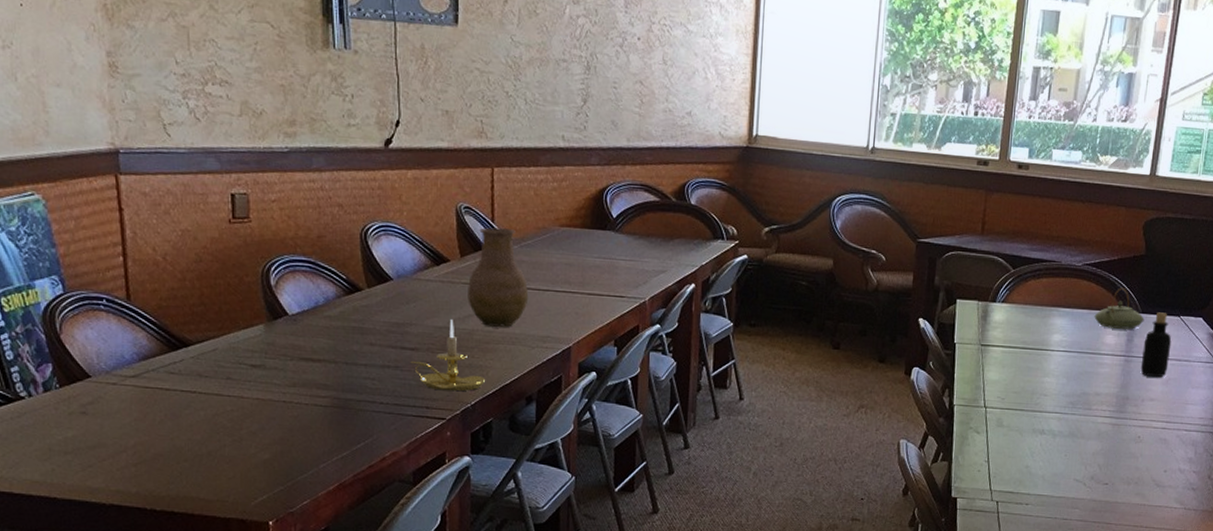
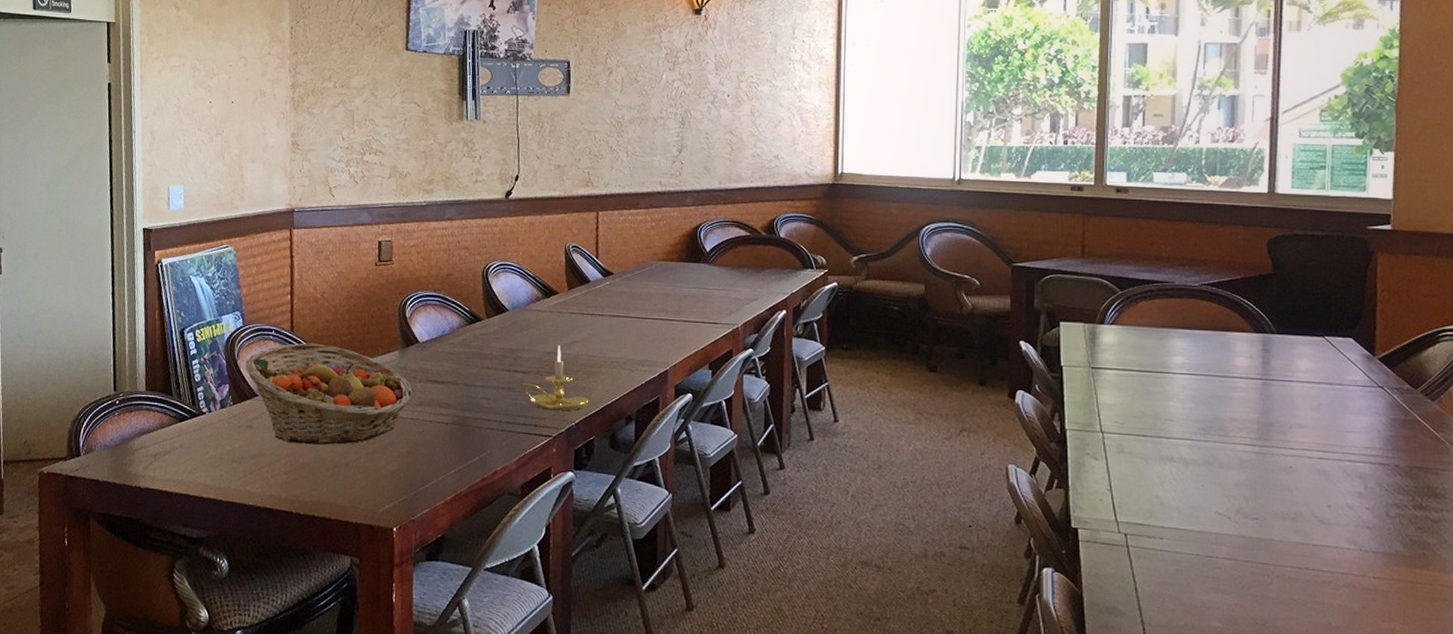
fruit basket: none [71,314,284,433] -> present [245,343,413,445]
vase: present [468,227,529,327] -> none [574,263,629,352]
teapot: present [1094,288,1145,329] -> none [1220,308,1281,351]
bottle: present [1140,312,1172,378] -> none [1282,332,1318,403]

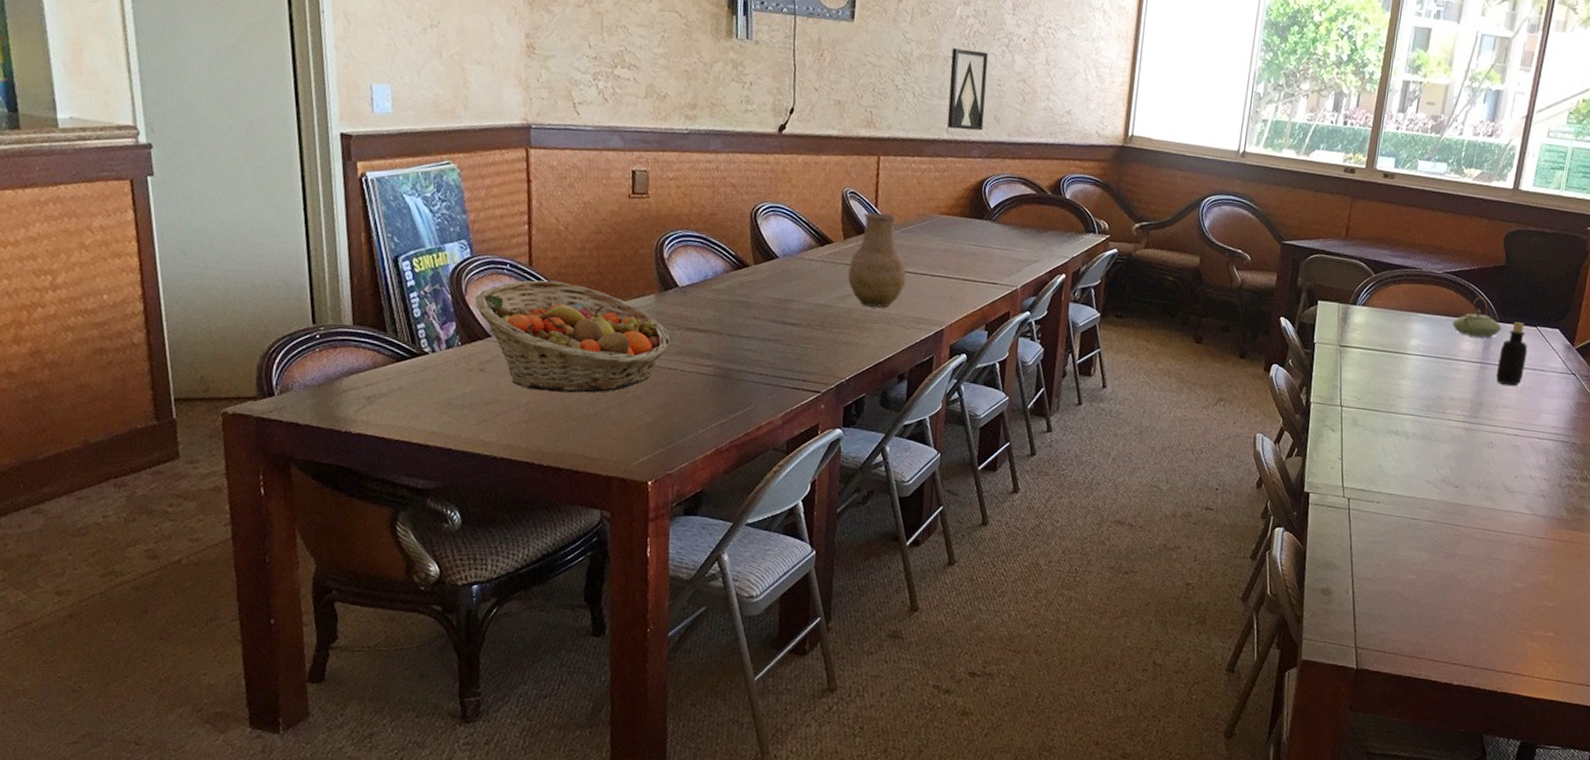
candle holder: present [521,346,589,411] -> none [790,298,861,367]
vase: none [574,263,629,352] -> present [848,212,907,308]
wall art: none [659,109,695,182] -> present [947,47,989,131]
teapot: none [1220,308,1281,351] -> present [1452,296,1502,338]
bottle: none [1282,332,1318,403] -> present [1495,322,1528,386]

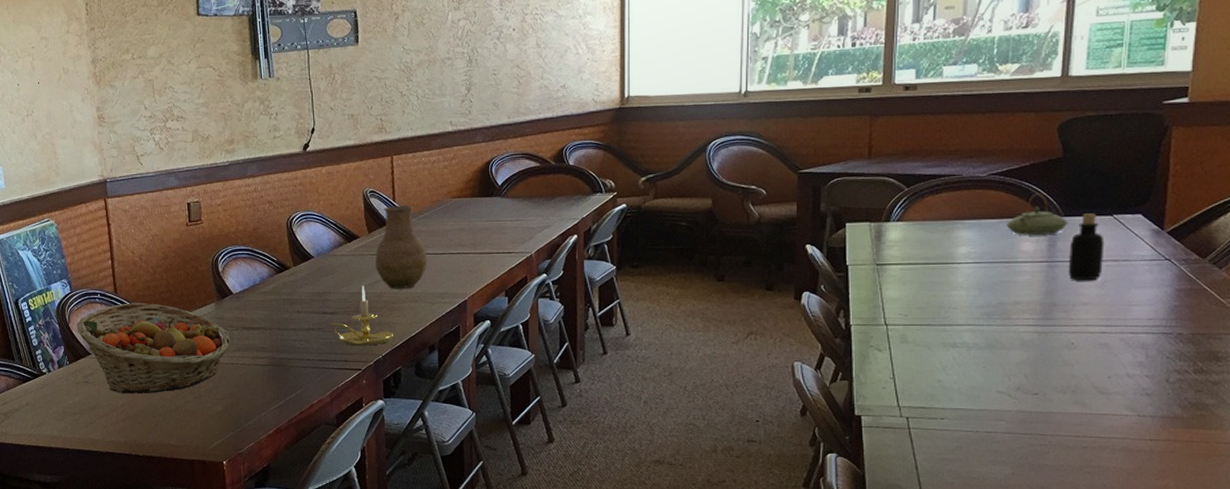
candle holder: none [790,298,861,367] -> present [330,286,394,346]
wall art: present [947,47,989,131] -> none [448,47,484,121]

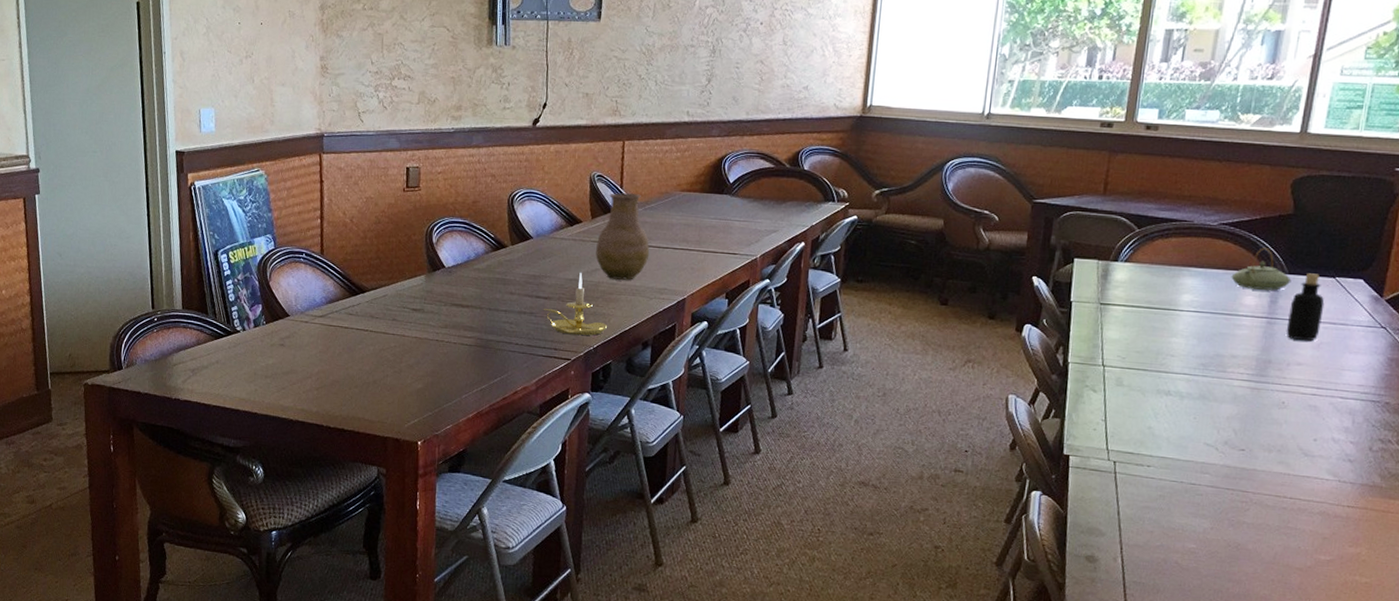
fruit basket: present [77,302,231,394] -> none [277,266,438,364]

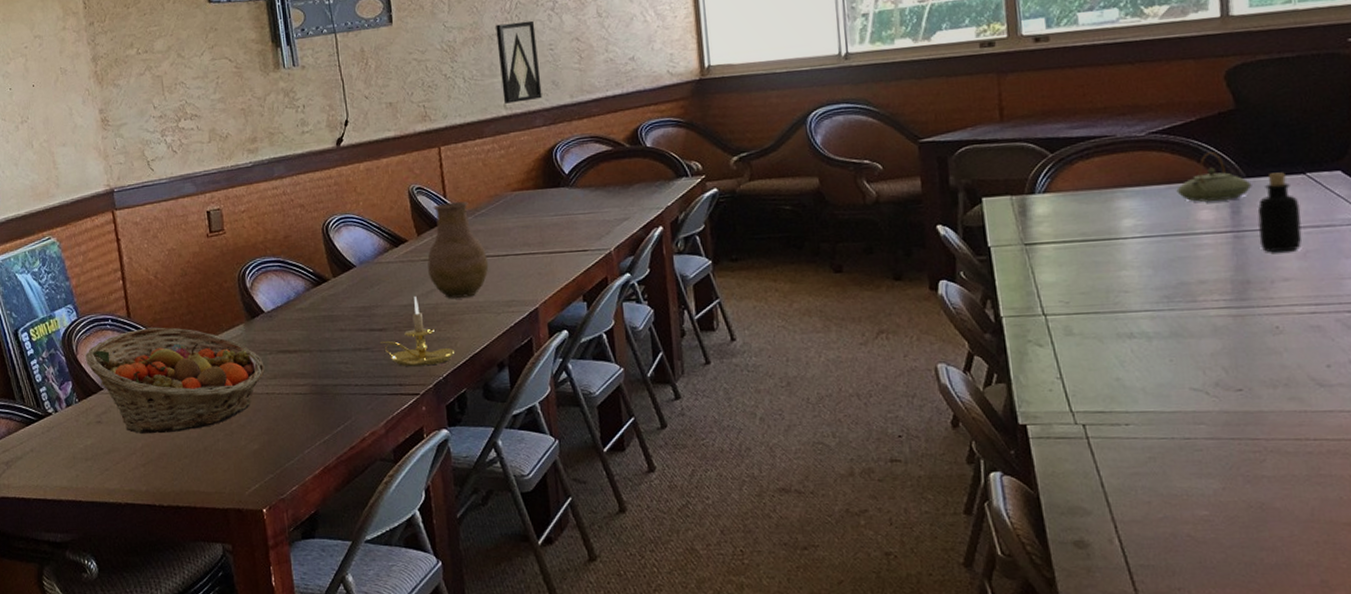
fruit basket: none [277,266,438,364] -> present [85,327,265,434]
wall art: none [687,36,727,112] -> present [495,20,543,104]

